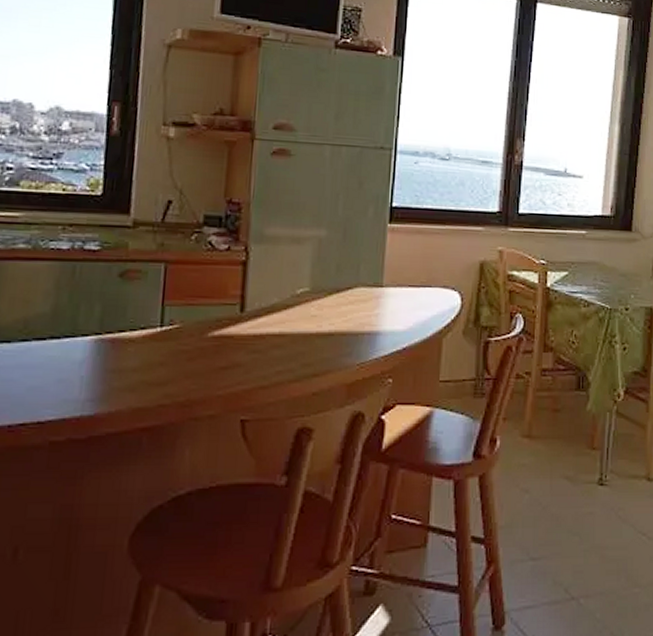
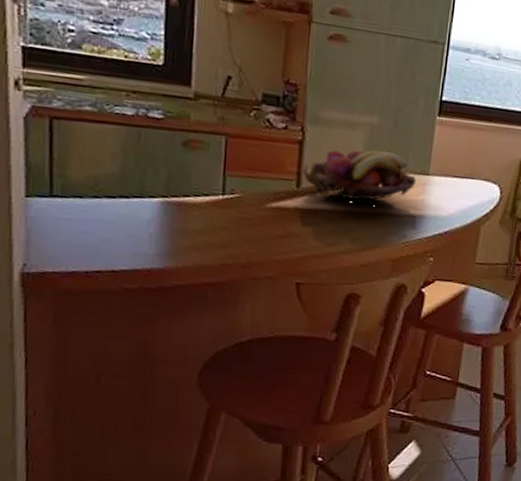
fruit basket: none [247,265,370,325] -> present [302,150,417,205]

